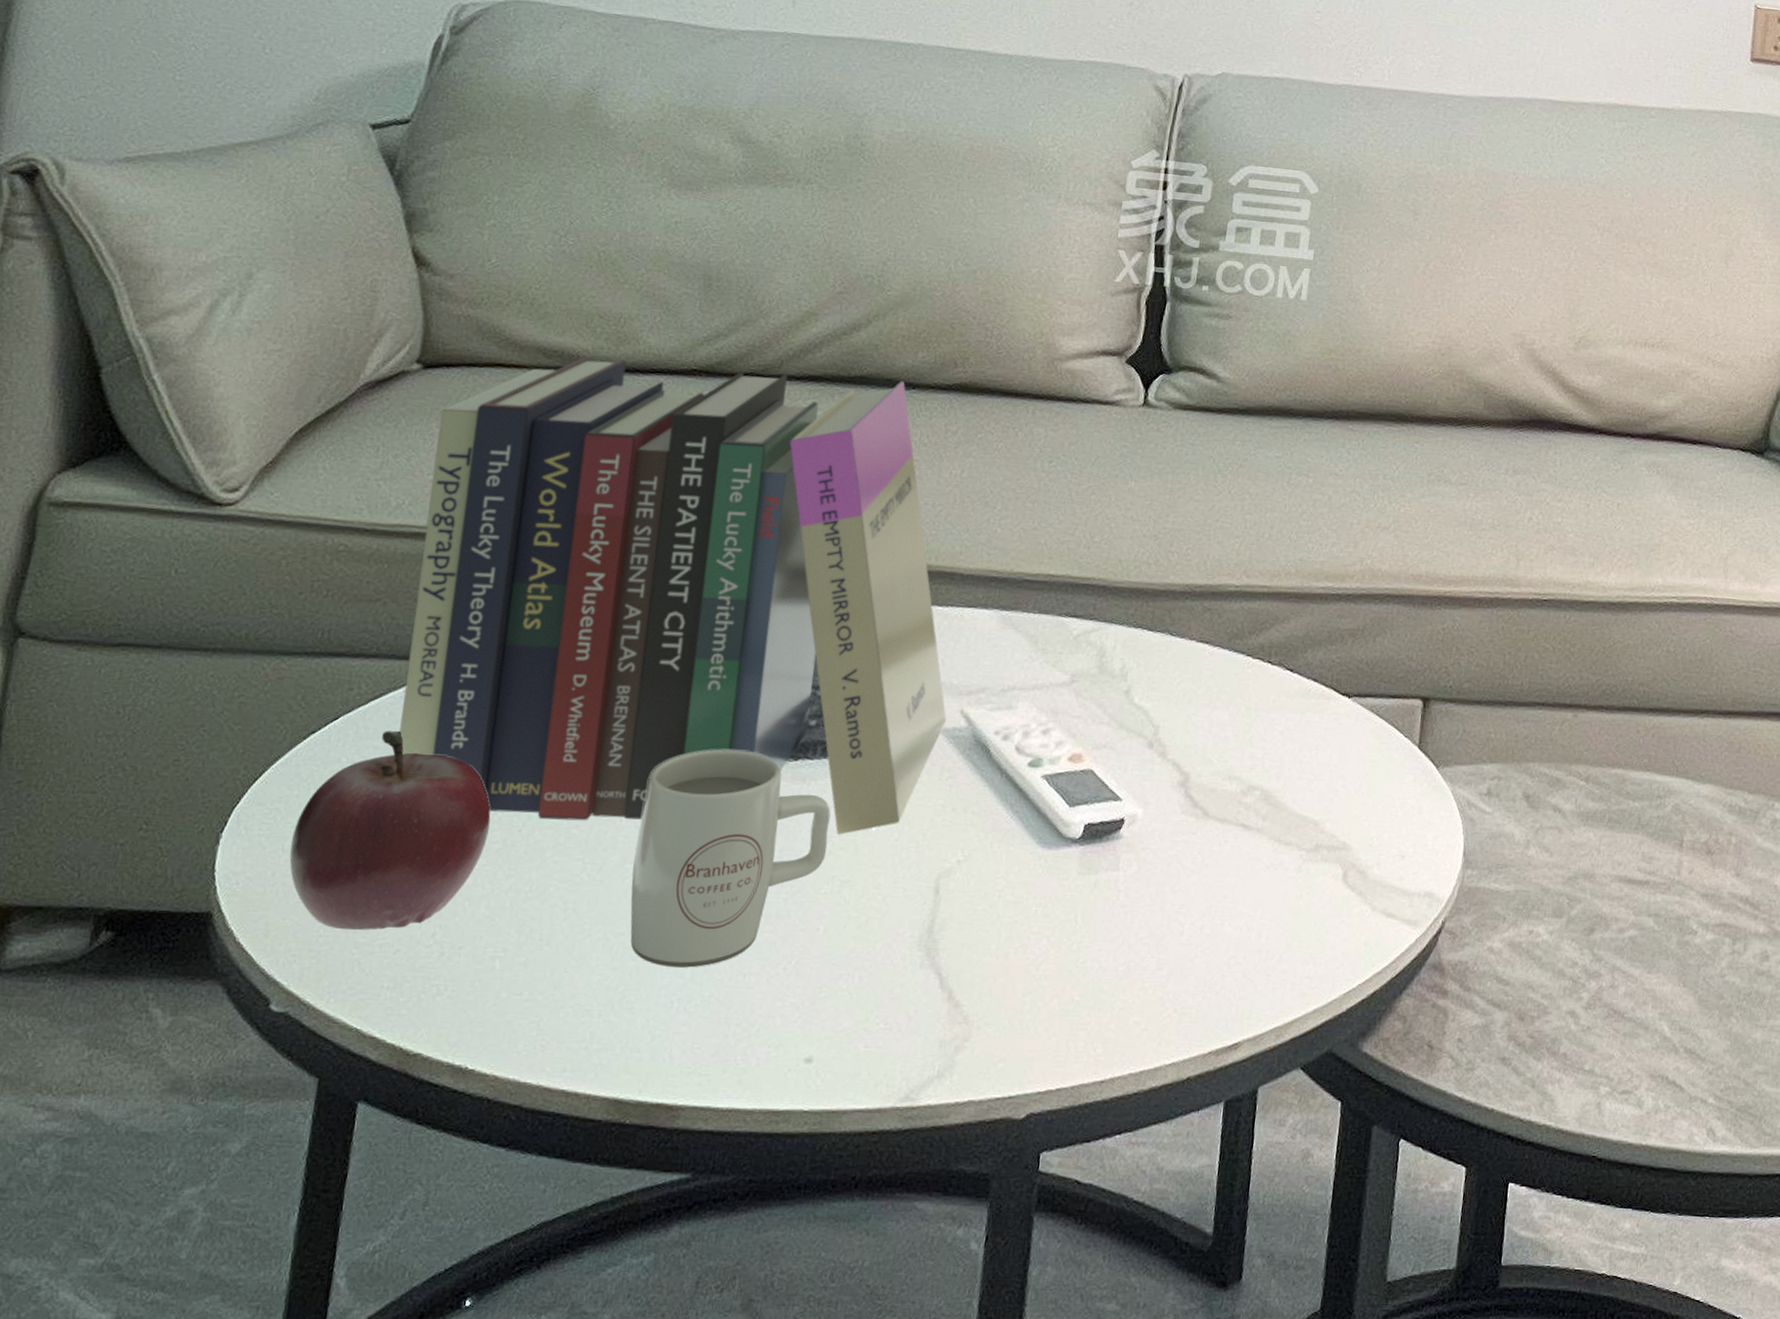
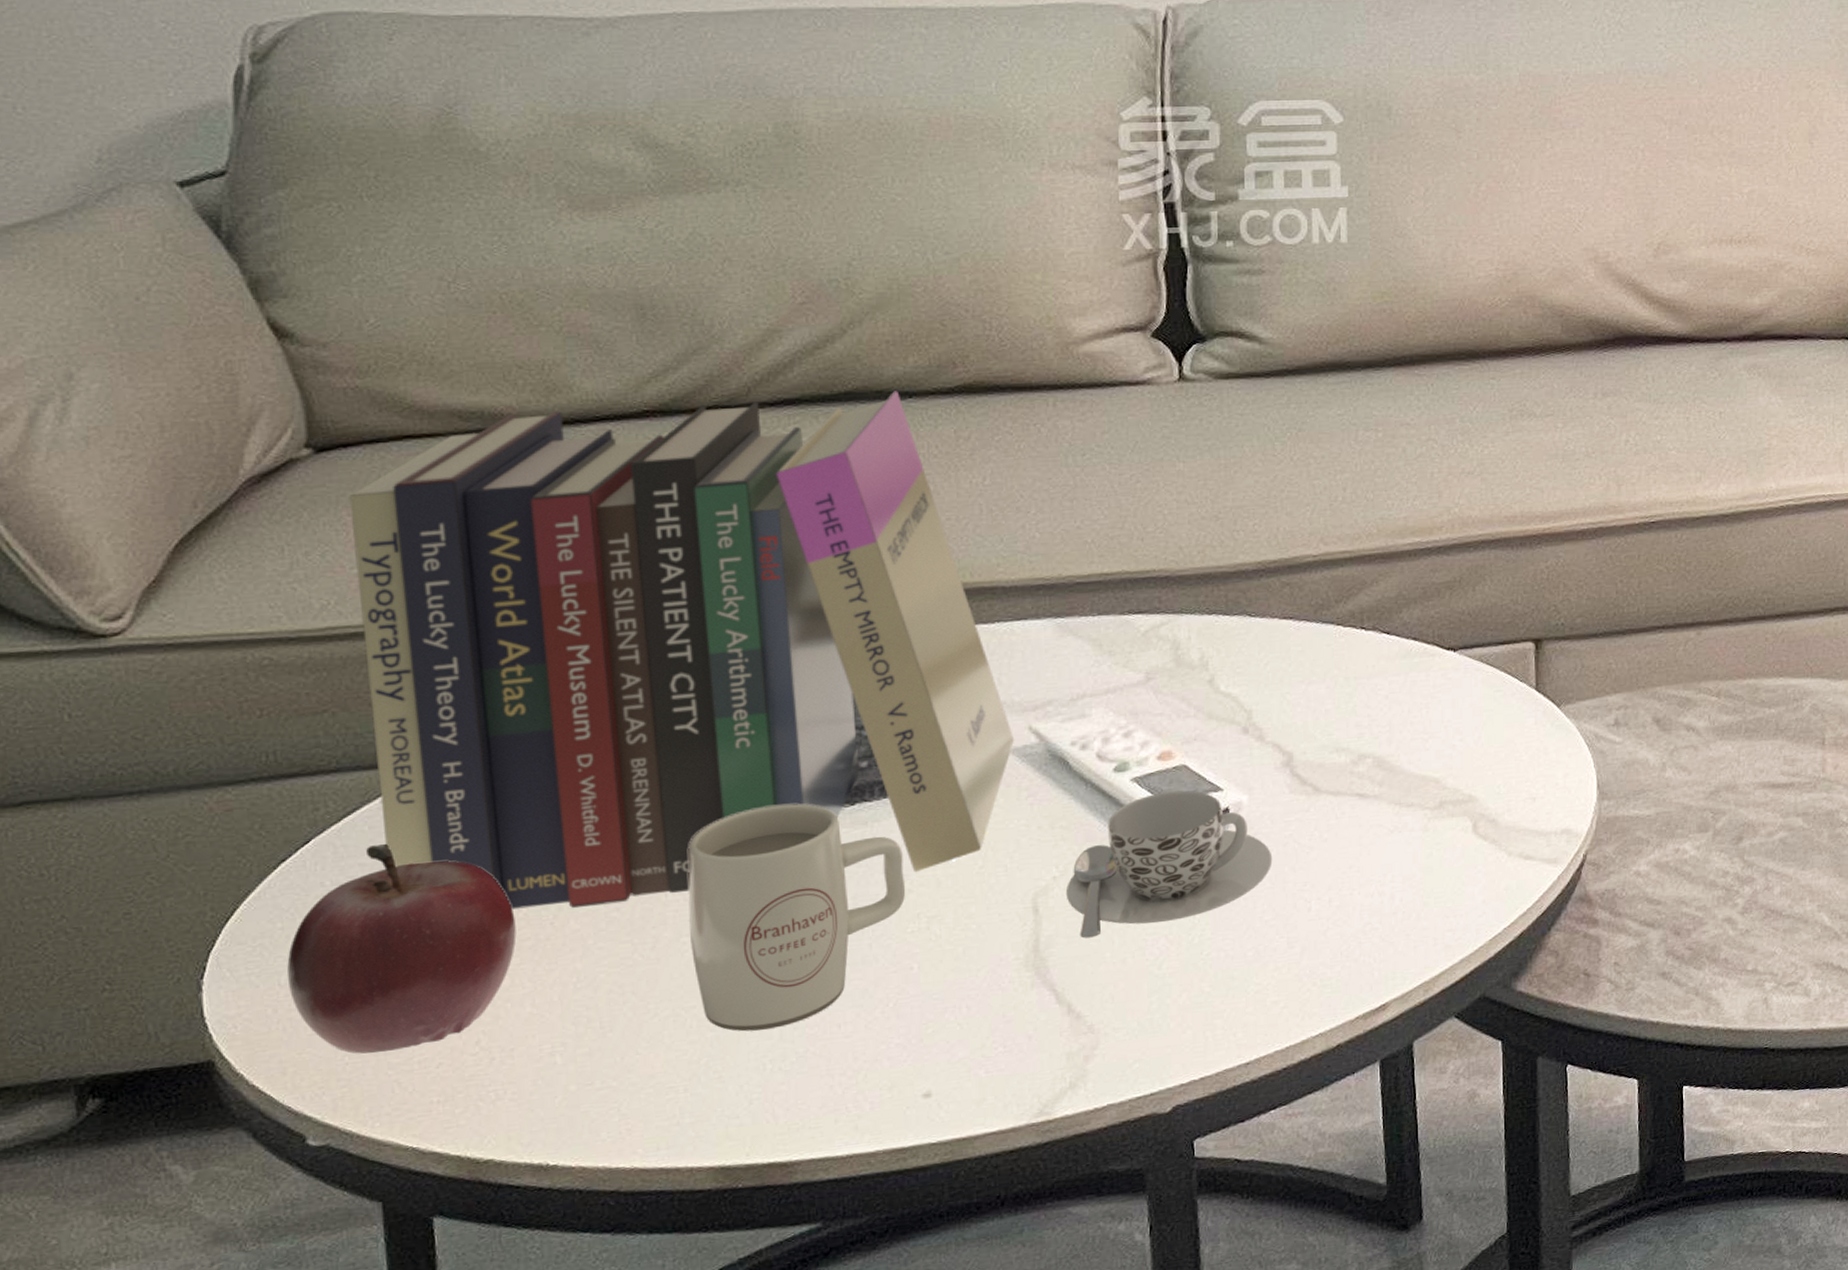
teacup: none [966,793,1157,927] -> present [1065,790,1273,939]

